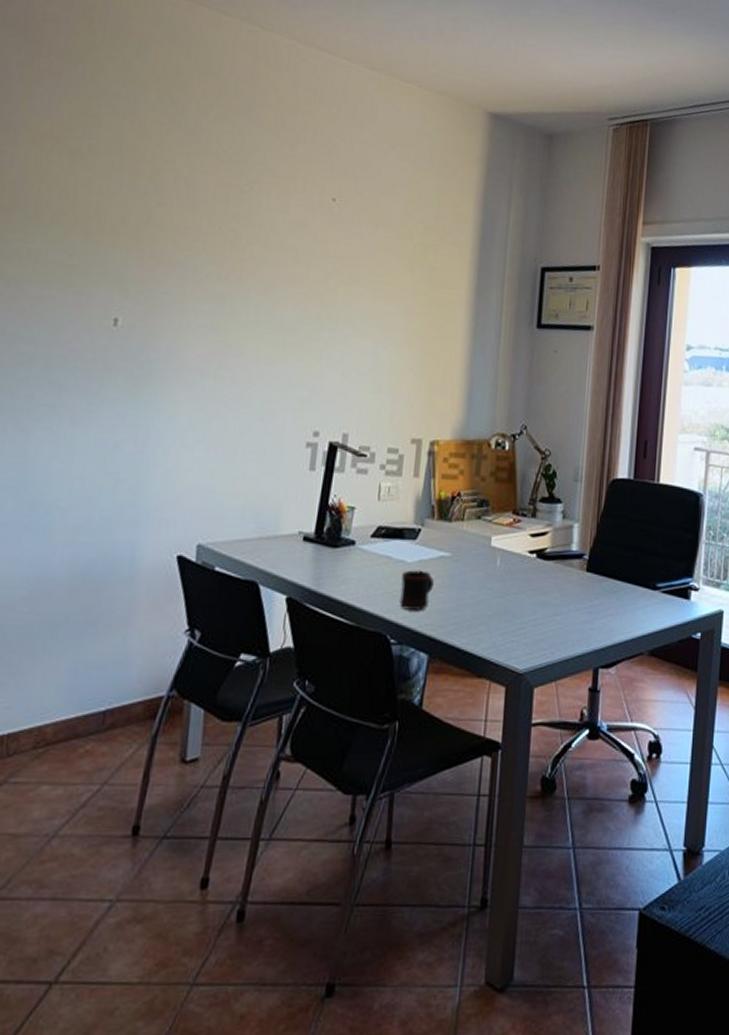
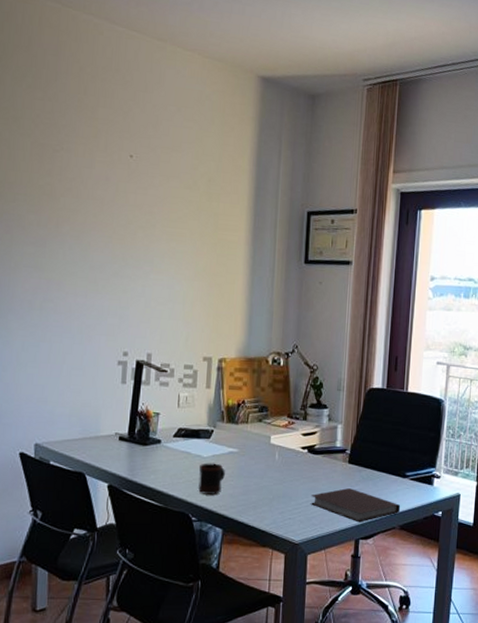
notebook: none [538,603,651,647] -> present [310,488,401,523]

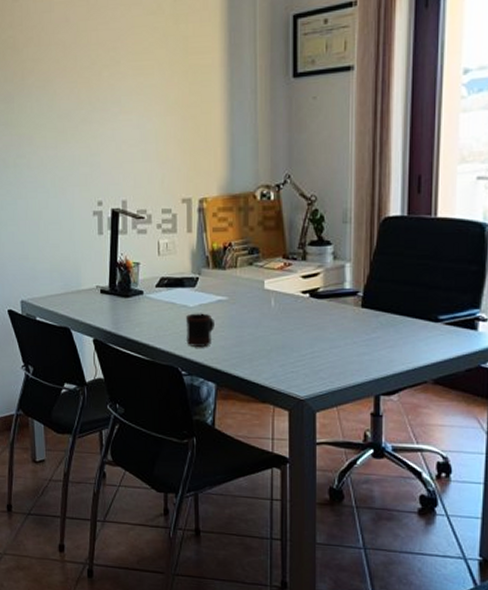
notebook: present [310,488,401,523] -> none [316,337,434,376]

